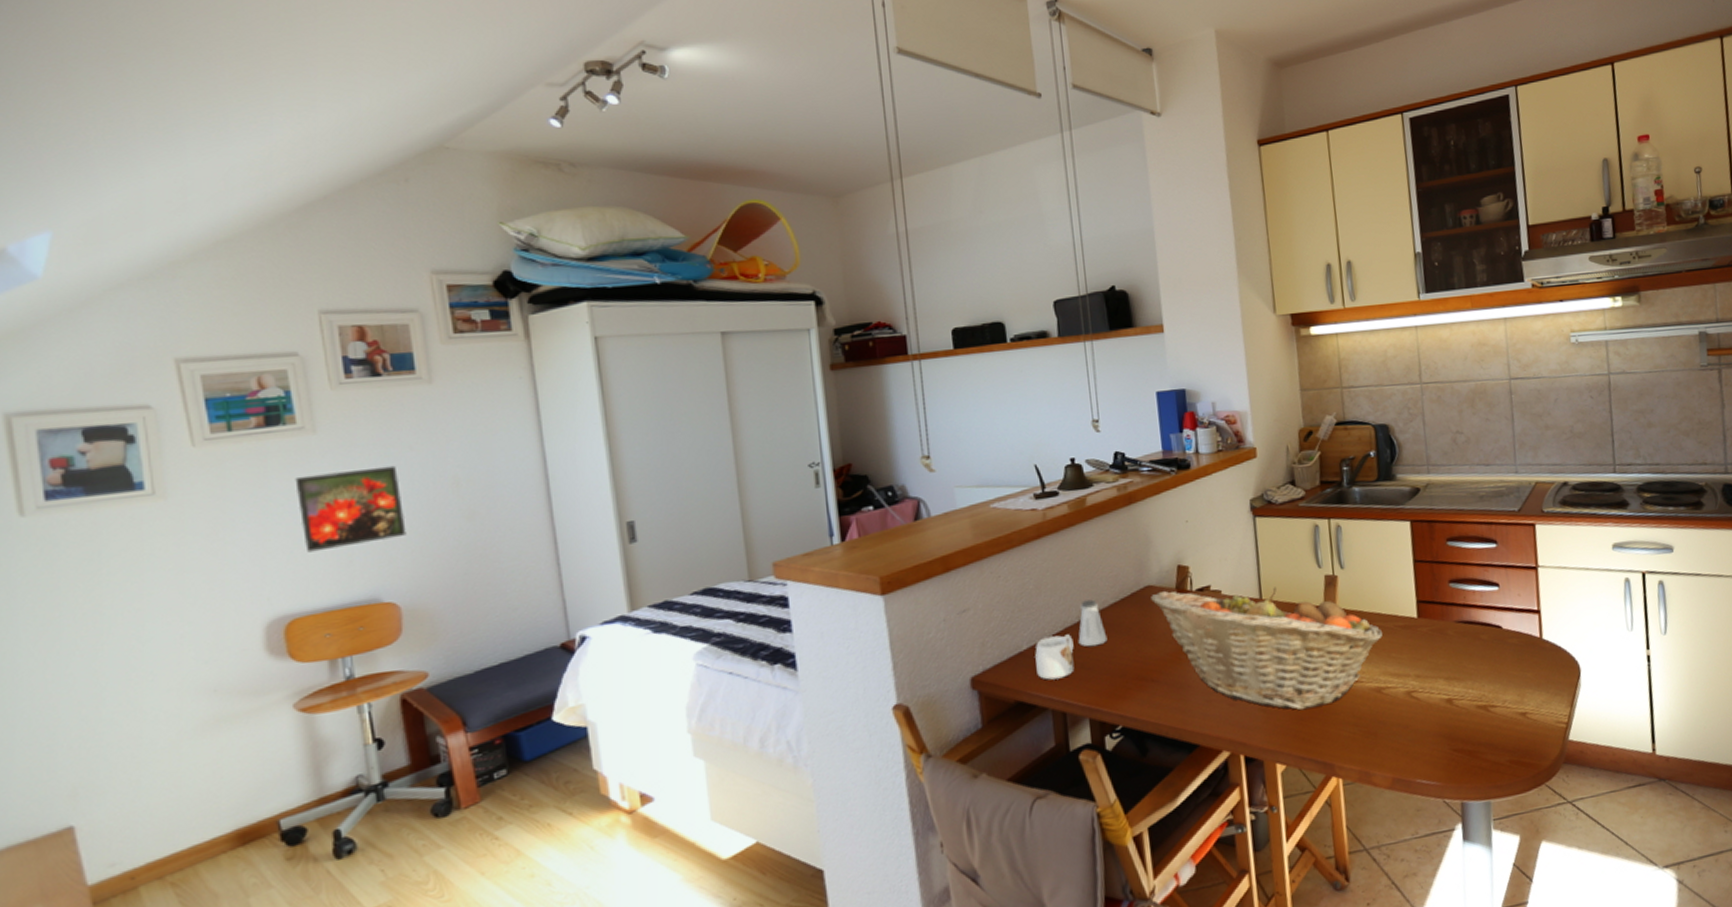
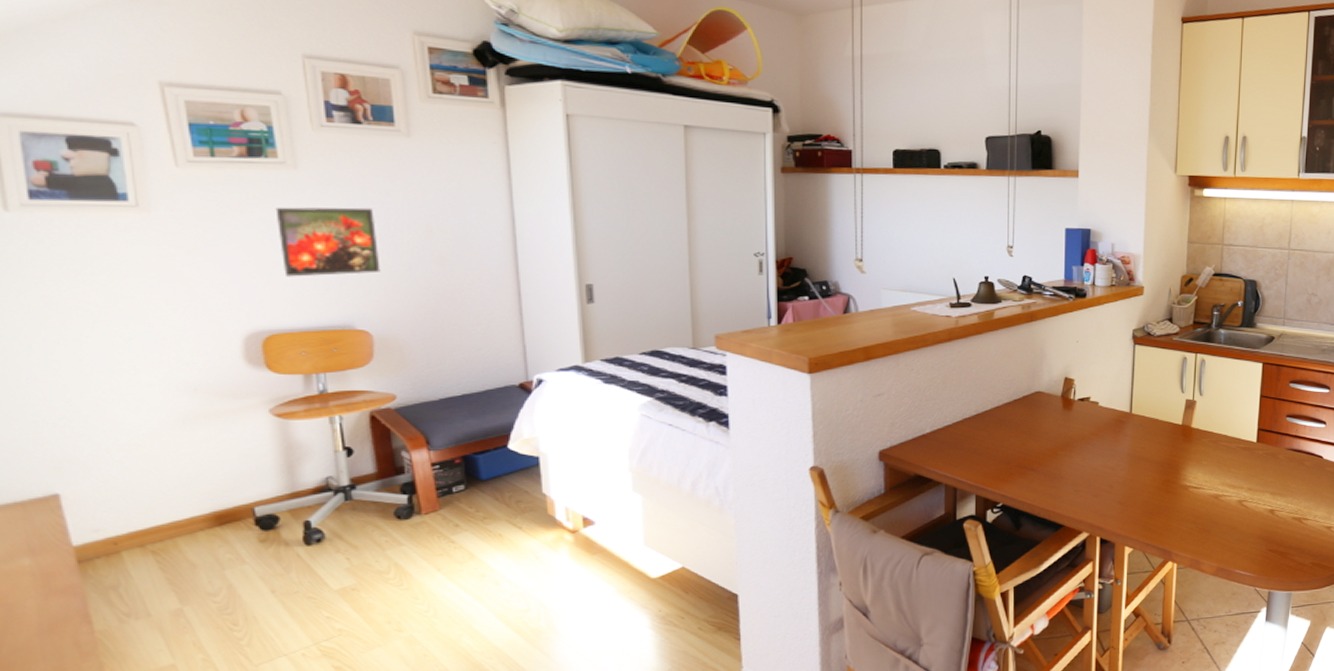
mug: present [1035,634,1075,680] -> none [936,424,970,460]
saltshaker: present [1078,599,1108,647] -> none [973,397,999,437]
fruit basket: present [1149,587,1382,711] -> none [1038,398,1226,506]

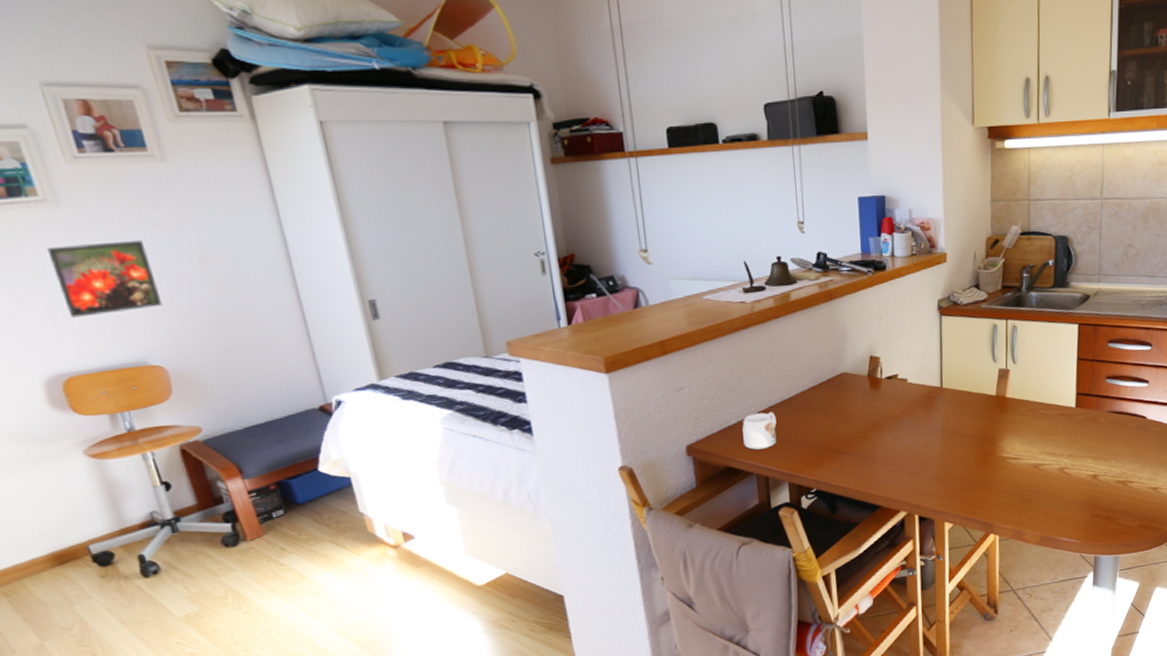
mug: none [936,424,970,460] -> present [742,412,777,450]

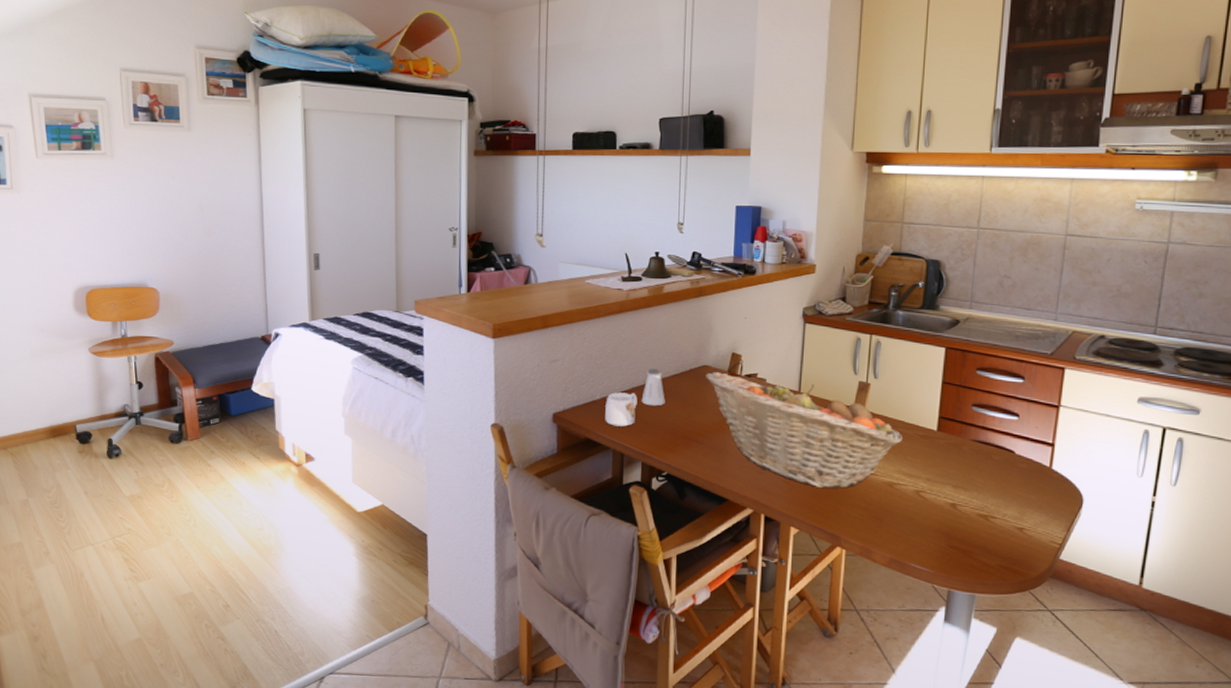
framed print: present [46,239,163,318] -> none [98,188,166,244]
saltshaker: none [780,383,806,424] -> present [641,368,665,407]
fruit basket: none [844,377,1044,481] -> present [705,372,902,489]

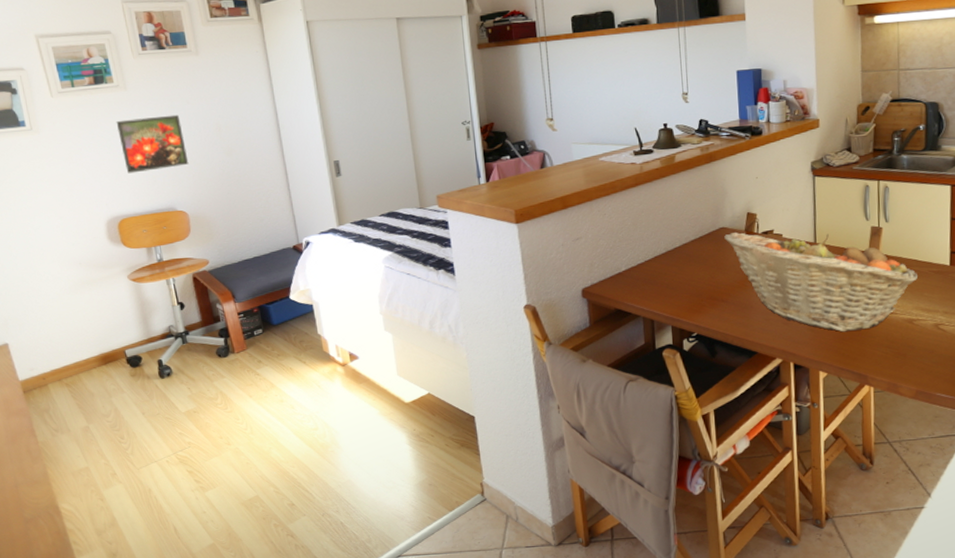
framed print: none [98,188,166,244] -> present [116,114,189,174]
mug: present [605,392,637,427] -> none [631,261,662,295]
saltshaker: present [641,368,665,407] -> none [665,235,688,272]

